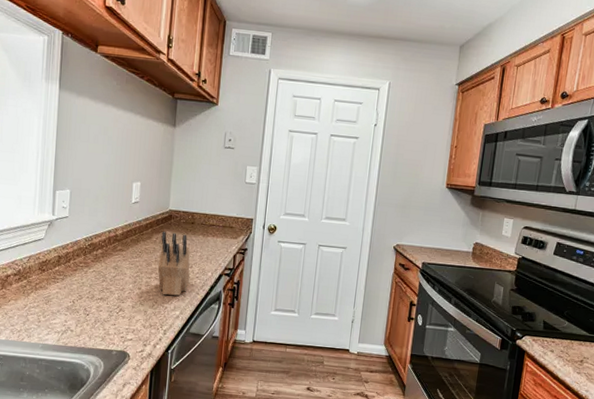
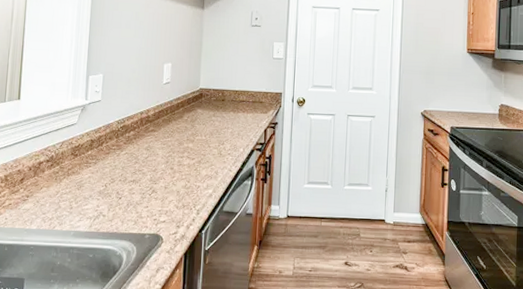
knife block: present [157,231,190,296] -> none [189,109,222,174]

